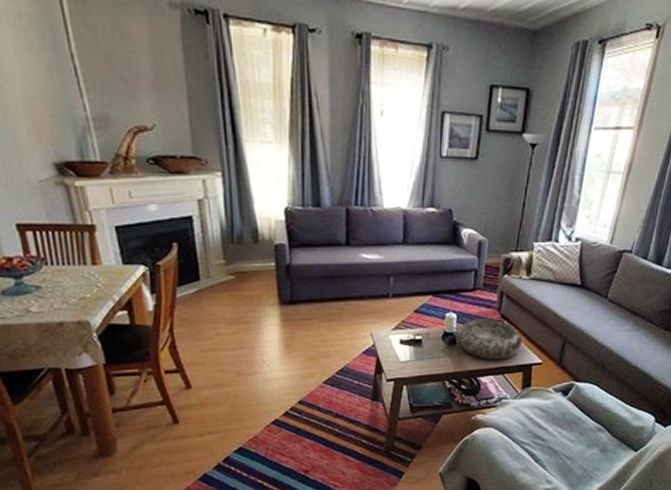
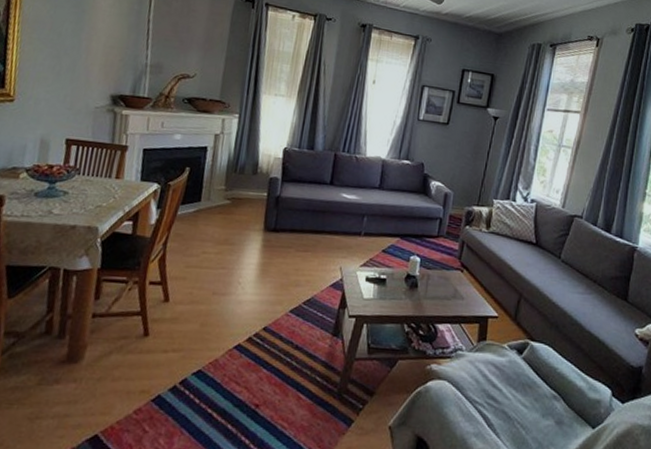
decorative bowl: present [457,319,523,360] -> none [418,264,480,309]

